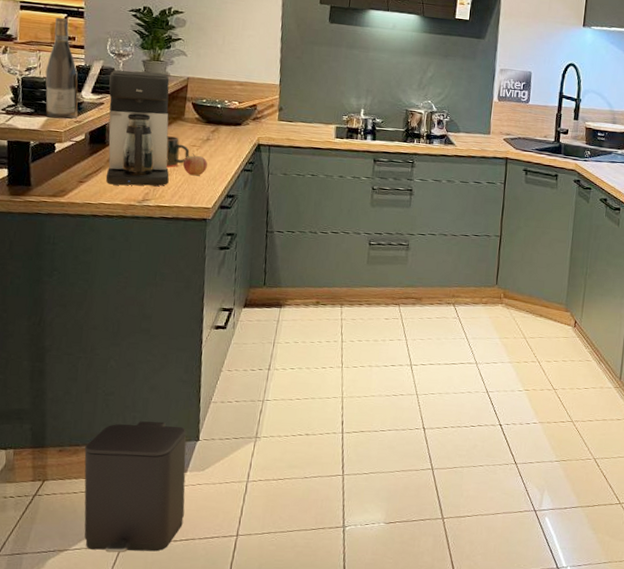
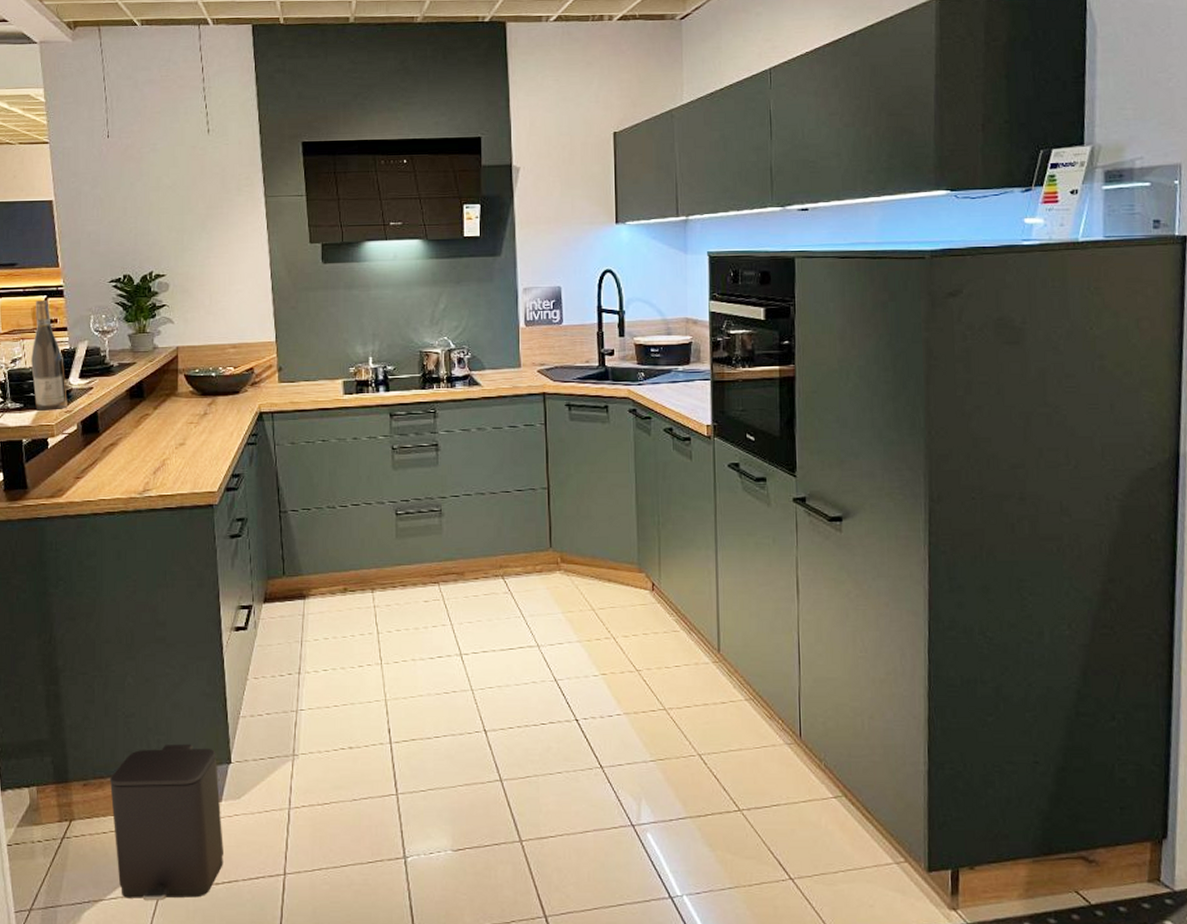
coffee maker: present [106,70,170,186] -> none [95,346,169,477]
mug: present [166,136,190,168] -> none [161,415,187,451]
fruit: present [182,153,208,176] -> none [181,431,207,457]

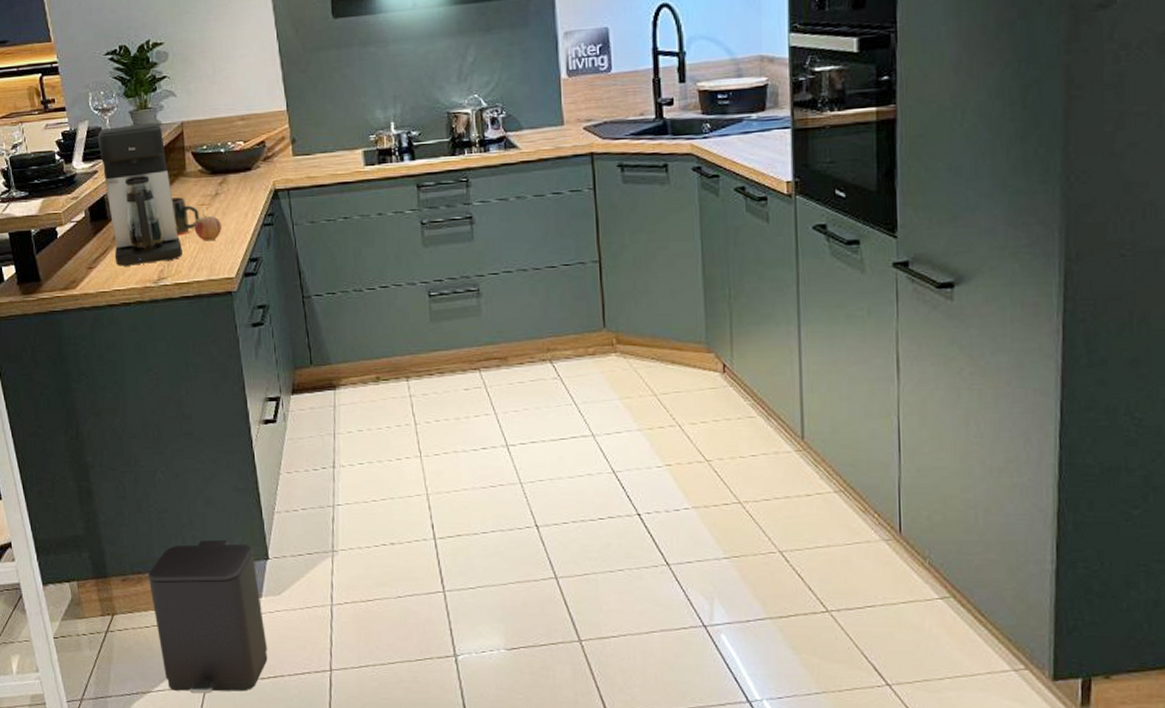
wine bottle: present [30,300,68,411] -> none [31,79,73,199]
coffee maker: none [95,346,169,477] -> present [97,122,182,266]
mug: none [161,415,187,451] -> present [171,197,200,236]
fruit: none [181,431,207,457] -> present [194,214,222,242]

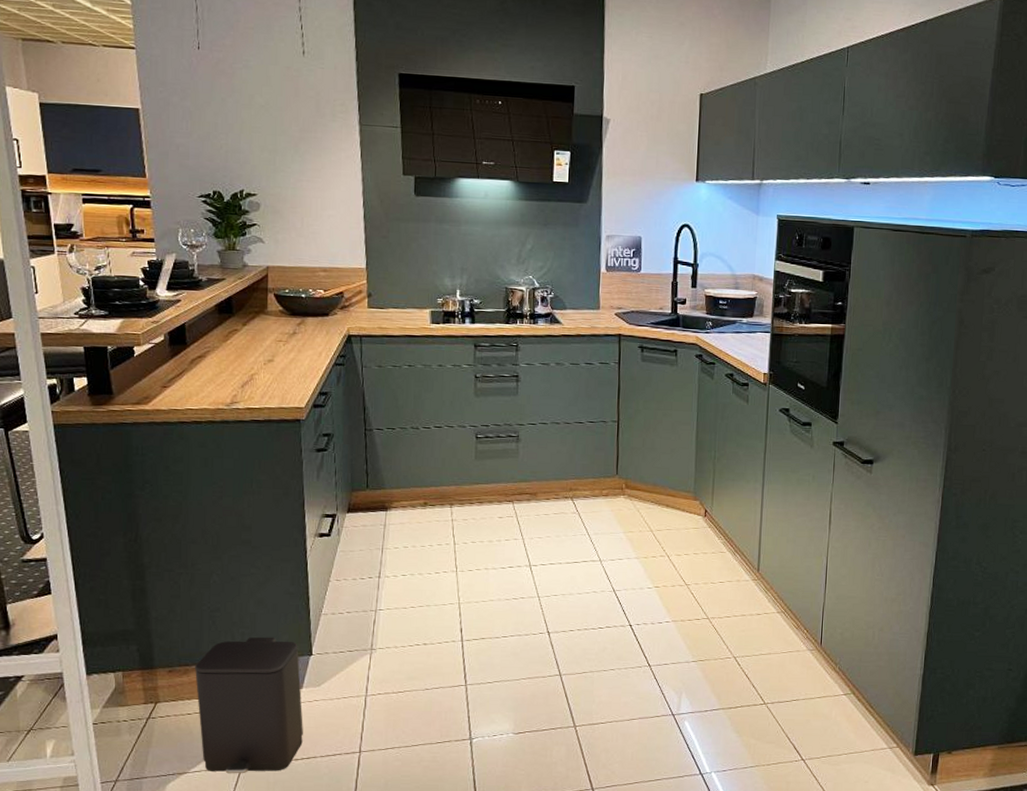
coffee maker: present [97,122,182,266] -> none [183,262,257,389]
mug: present [171,197,200,236] -> none [250,332,276,366]
fruit: present [194,214,222,242] -> none [270,349,296,374]

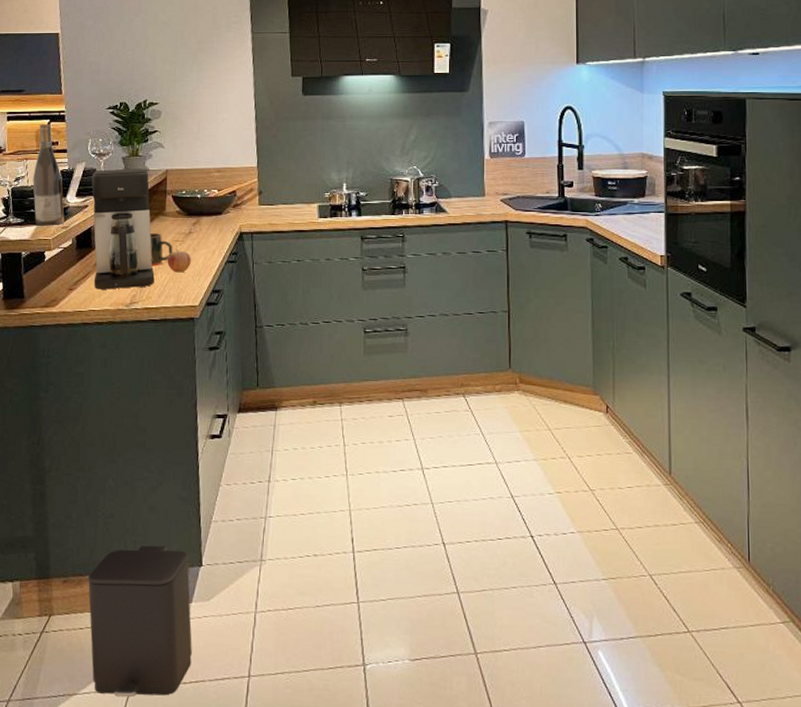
wine bottle: none [115,209,154,320] -> present [32,124,64,226]
coffee maker: none [183,262,257,389] -> present [91,168,155,290]
mug: none [250,332,276,366] -> present [149,233,173,266]
fruit: none [270,349,296,374] -> present [167,249,191,273]

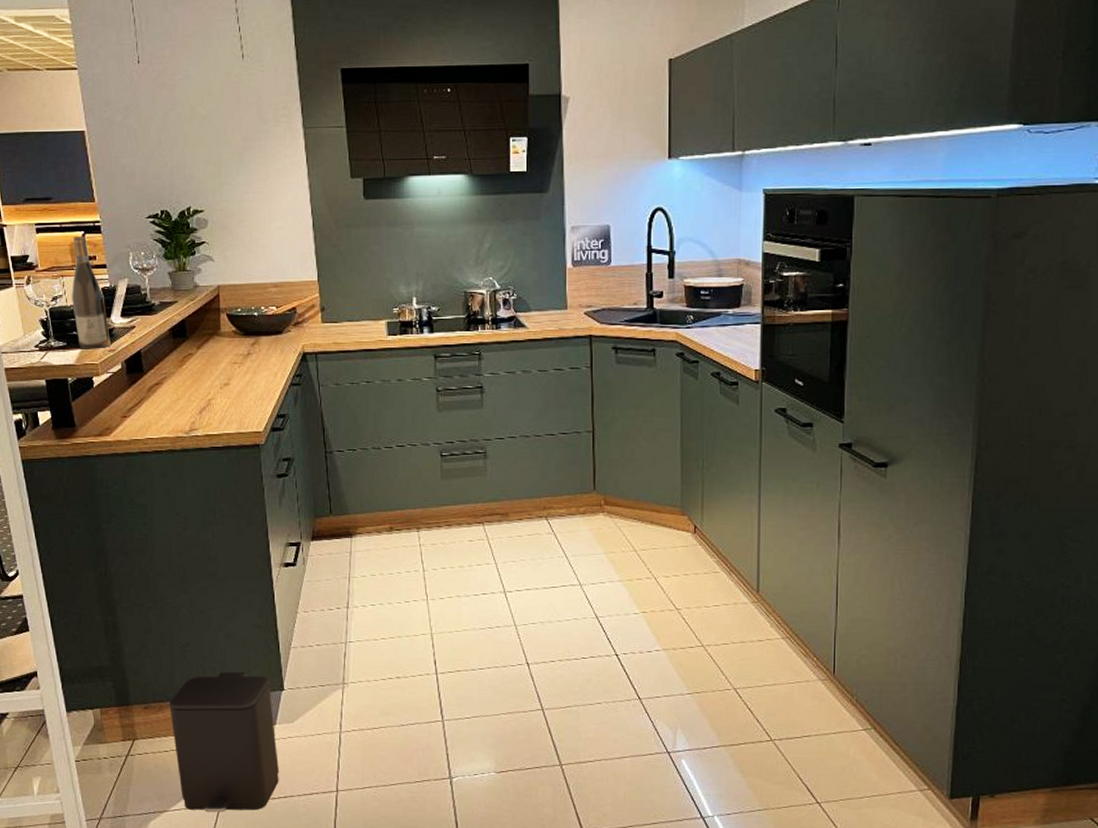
coffee maker: present [91,168,155,290] -> none [136,284,214,416]
mug: present [149,233,173,266] -> none [205,355,232,391]
fruit: present [167,249,191,273] -> none [226,372,252,397]

